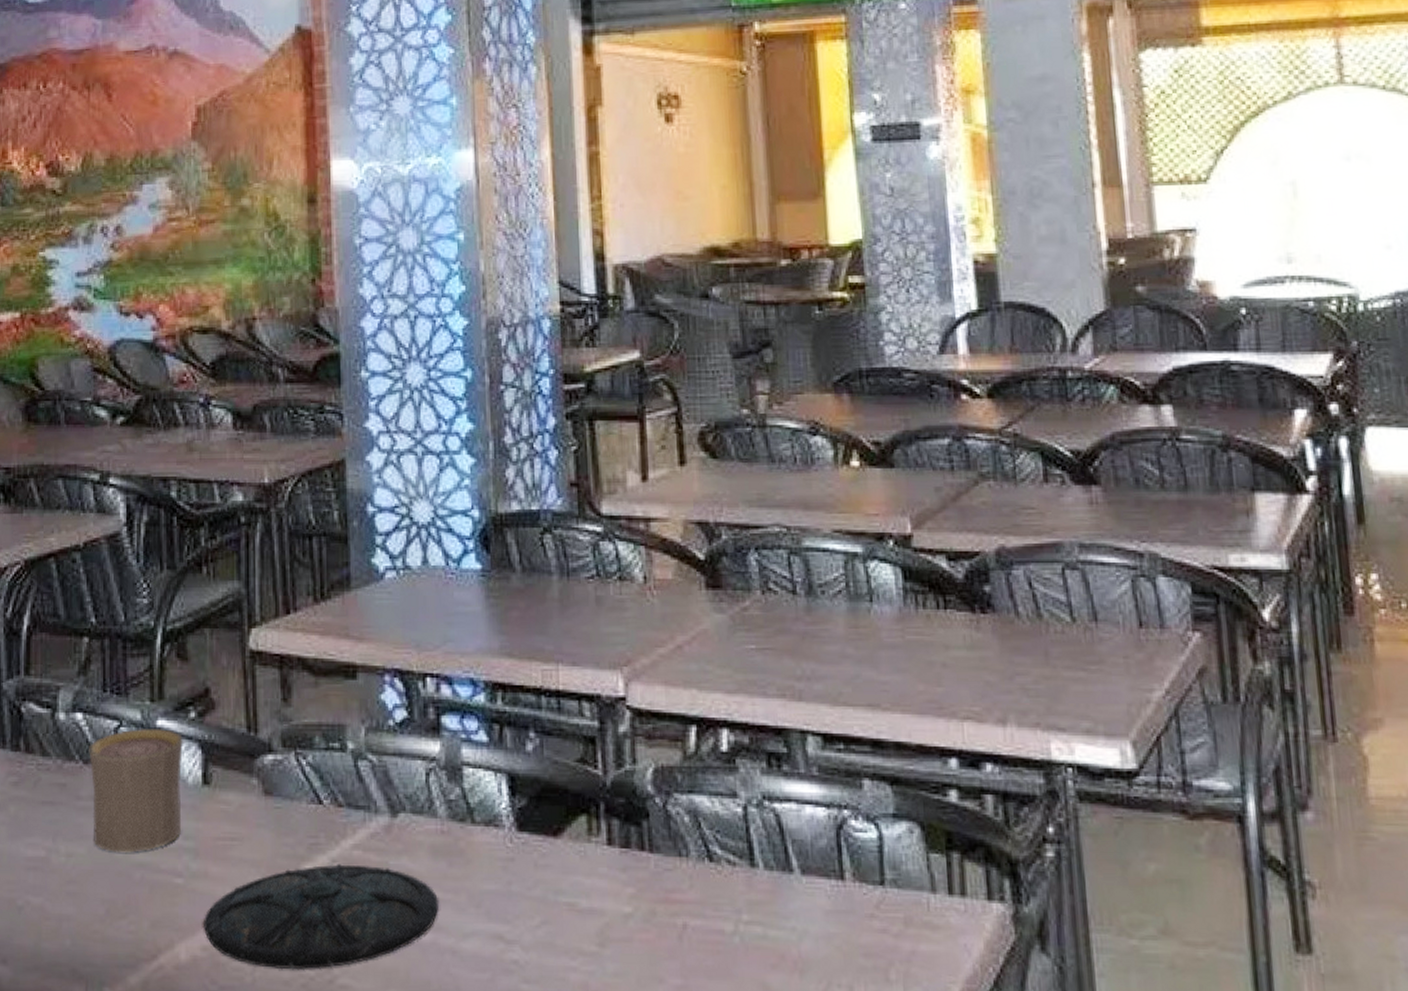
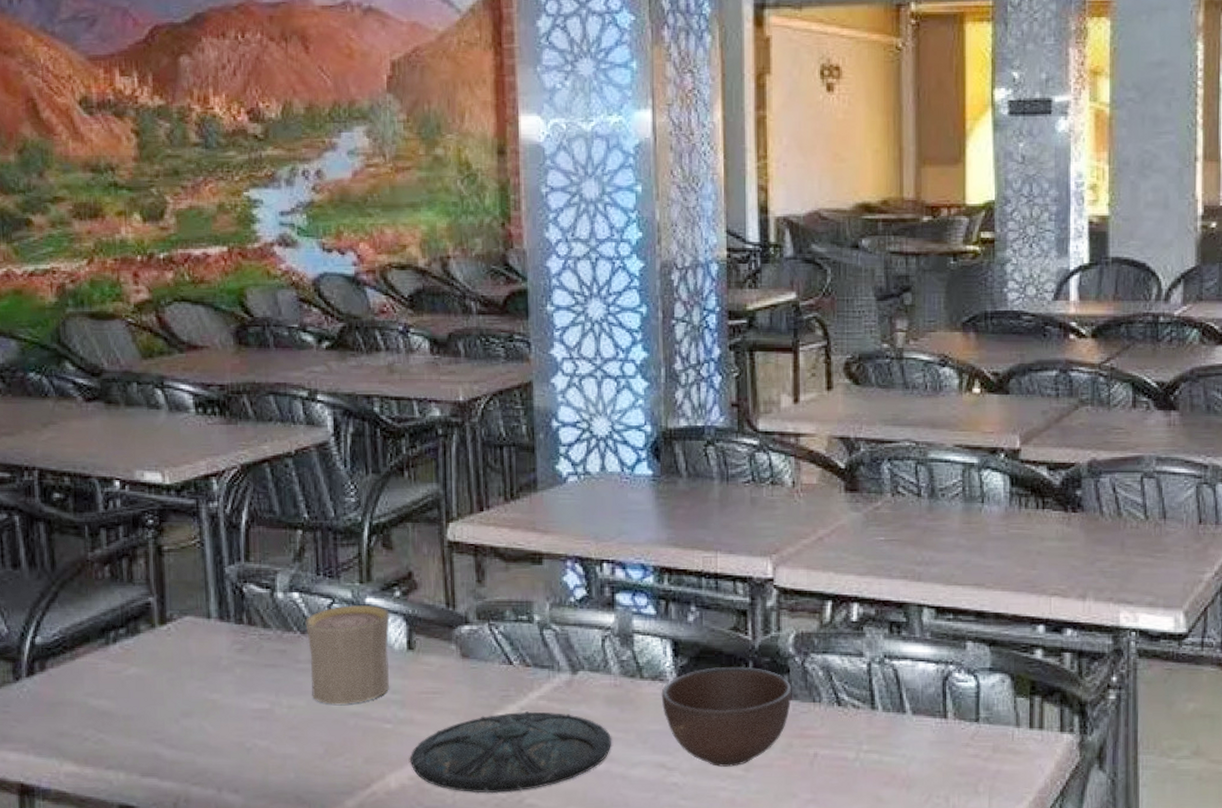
bowl: none [496,809,653,940] -> present [661,666,792,767]

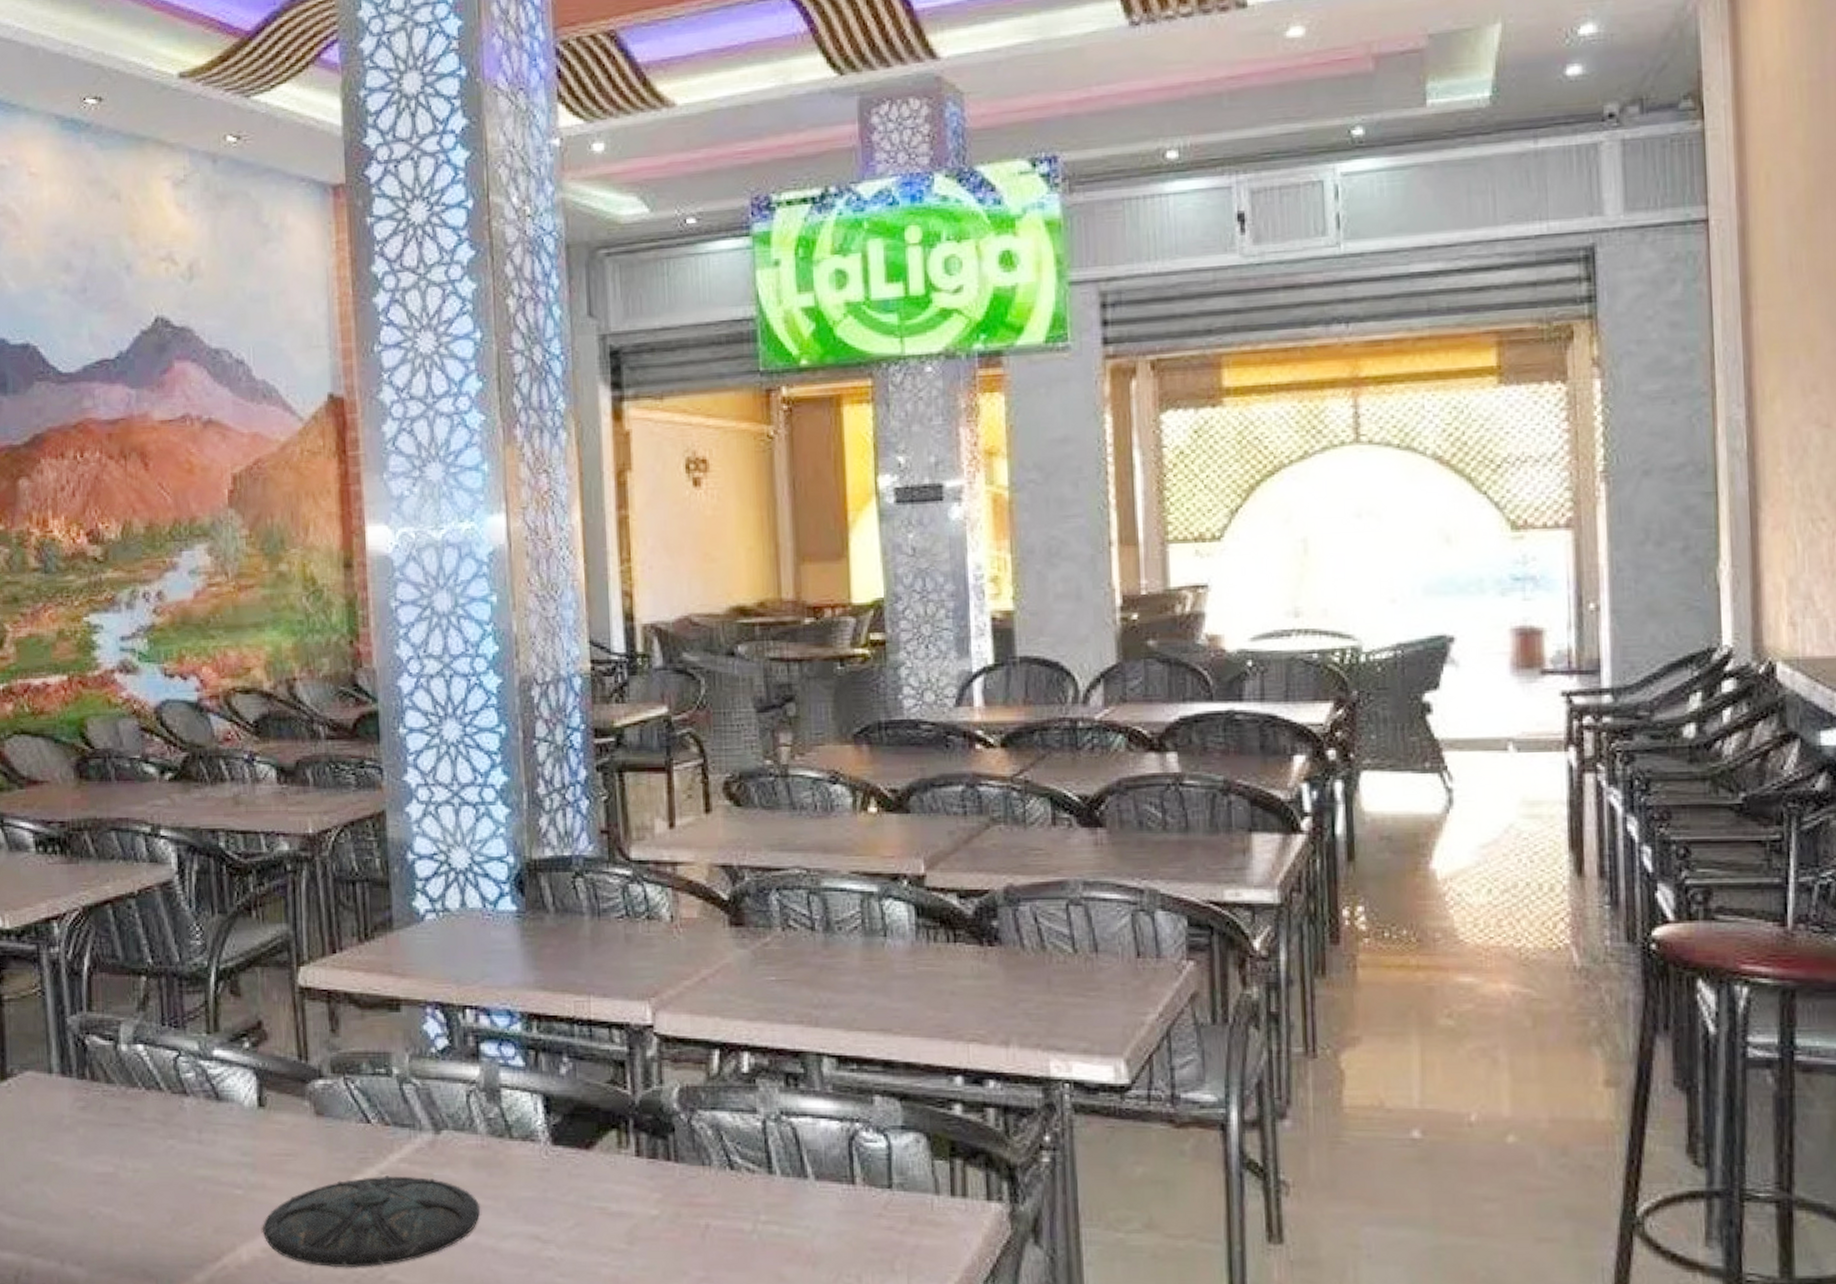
cup: present [305,605,390,705] -> none [150,1058,240,1168]
bowl: present [661,666,792,767] -> none [533,1124,678,1239]

